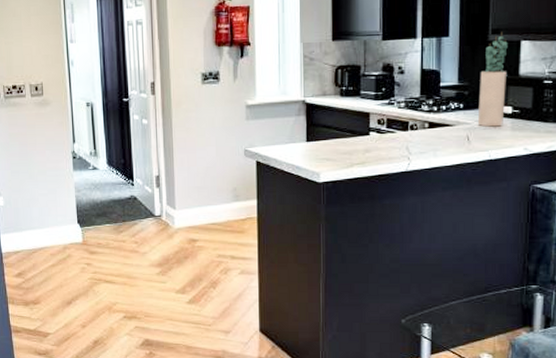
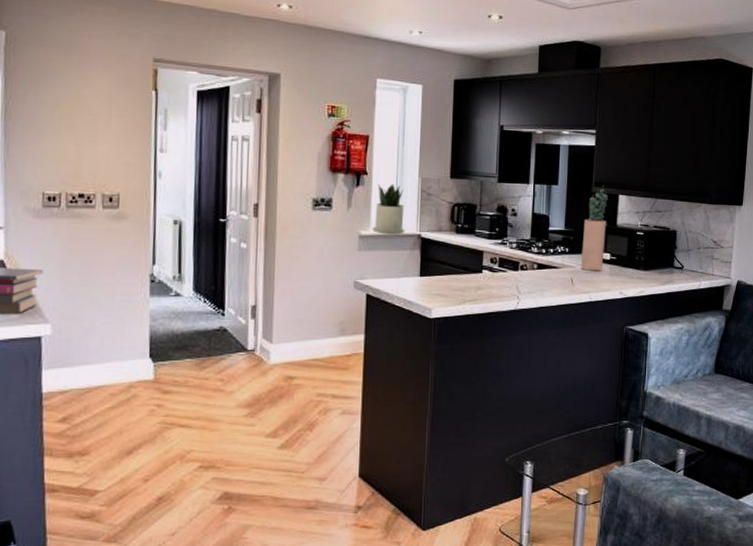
planter: none [258,52,290,103] -> present [372,184,405,235]

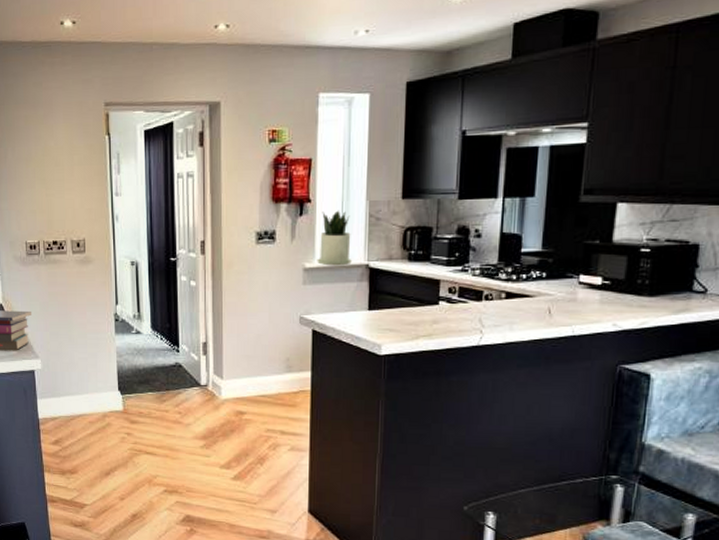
vase: present [580,184,608,271] -> none [561,191,602,299]

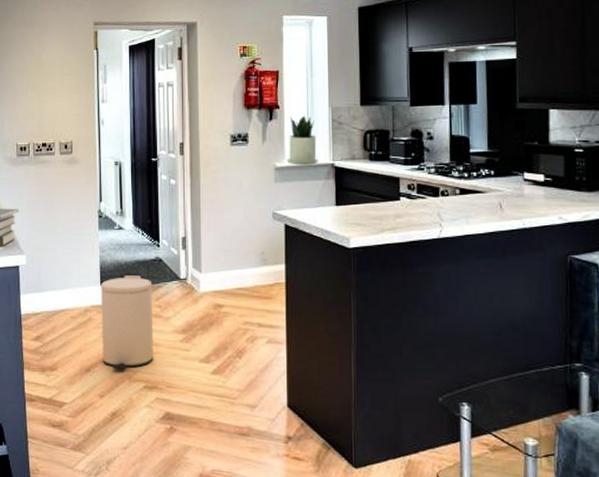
pedal bin: none [118,381,174,474] -> present [100,275,154,370]

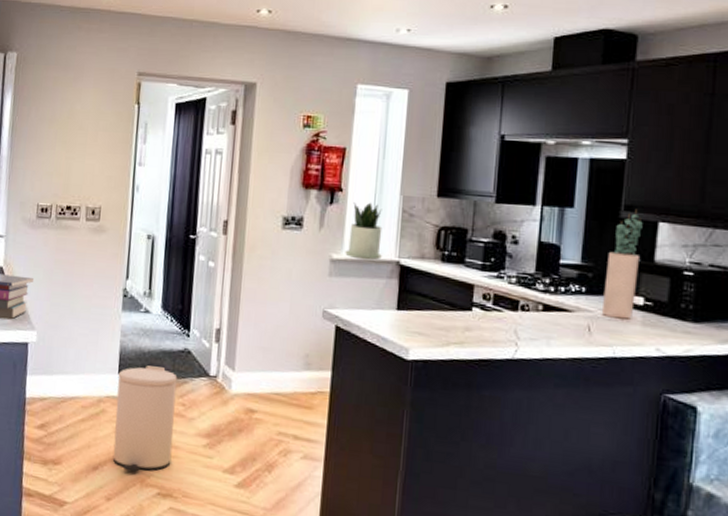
vase: none [509,99,537,195] -> present [601,208,643,320]

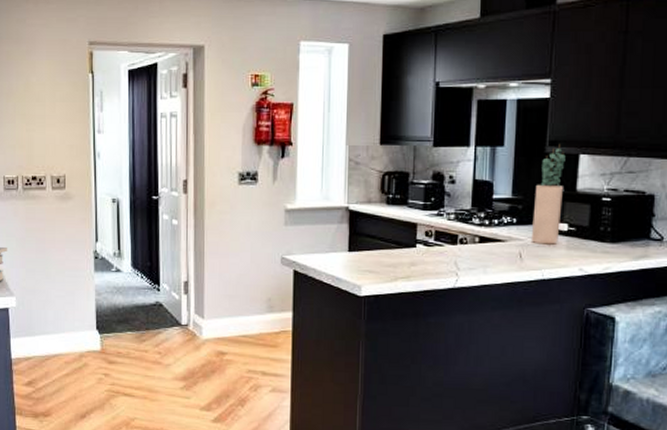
pedal bin: present [113,365,178,472] -> none [96,320,153,417]
planter: present [345,202,382,261] -> none [298,153,332,208]

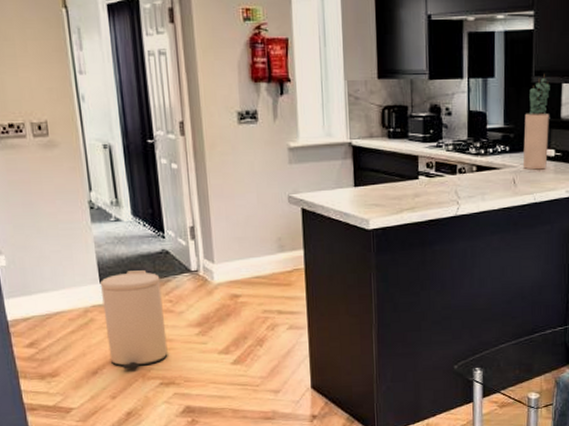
pedal bin: none [96,320,153,417] -> present [100,270,168,369]

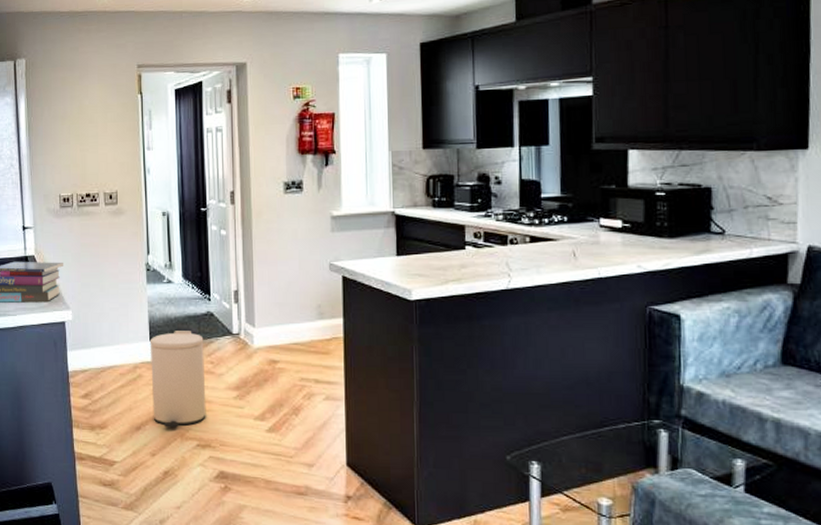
vase: present [522,73,550,170] -> none [583,140,614,242]

